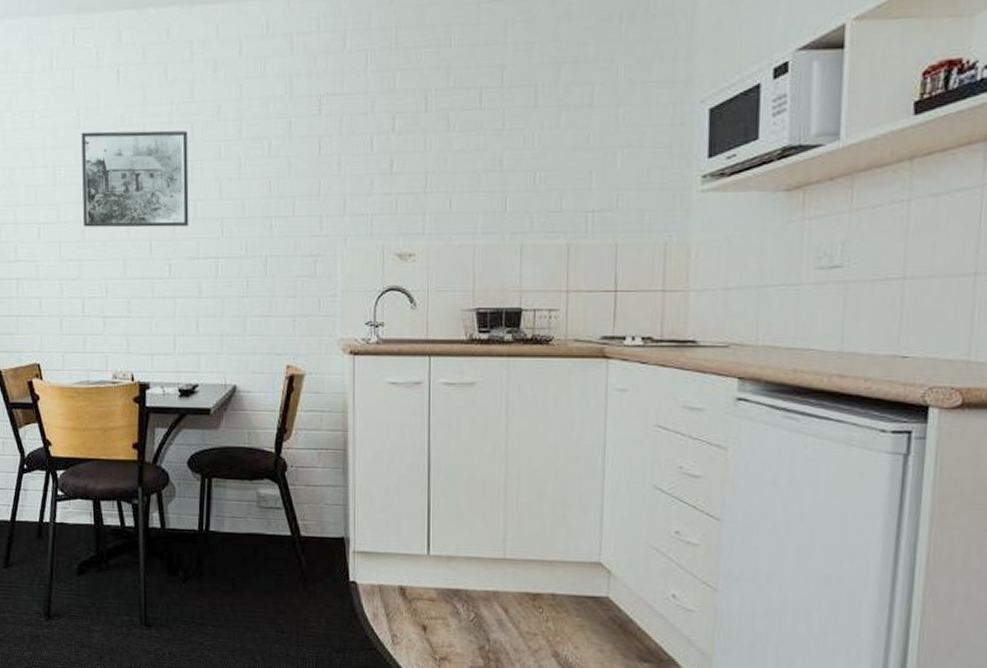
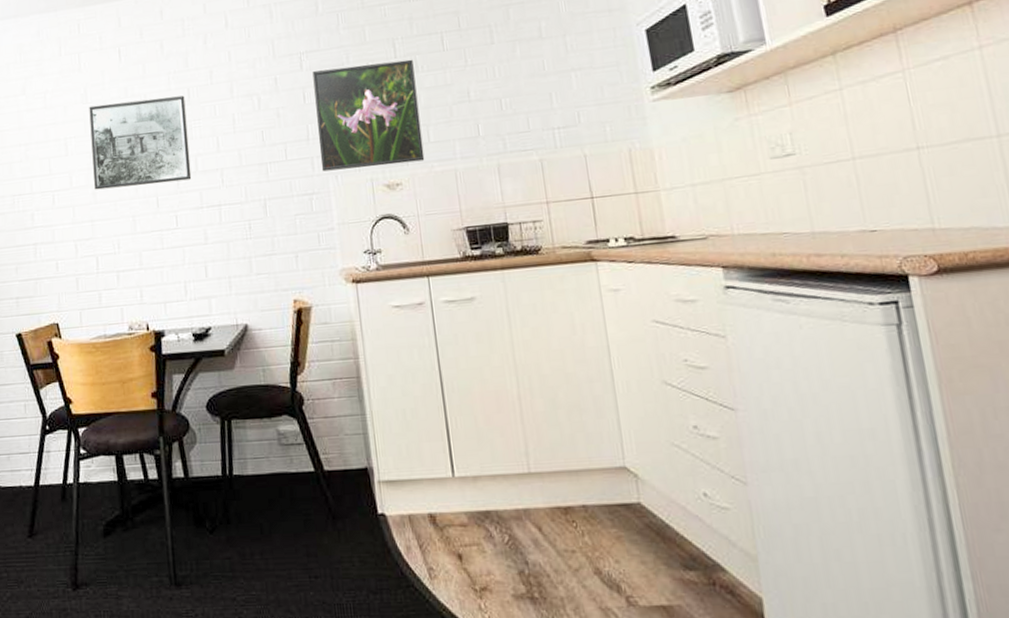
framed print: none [330,115,445,233] -> present [312,59,425,172]

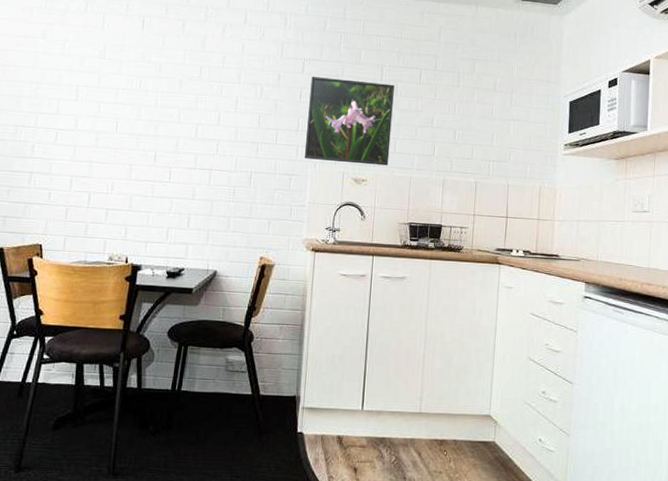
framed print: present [89,95,192,190] -> none [98,62,197,144]

